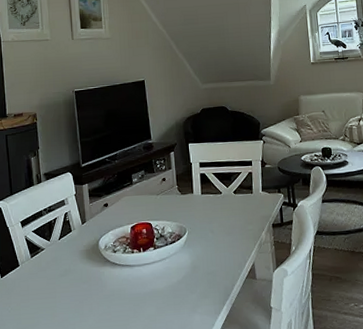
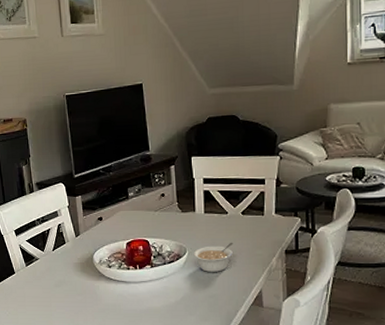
legume: none [192,219,228,250] -> present [193,242,234,272]

